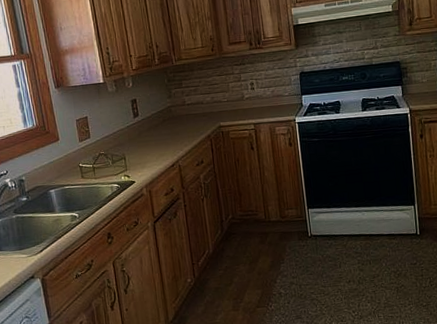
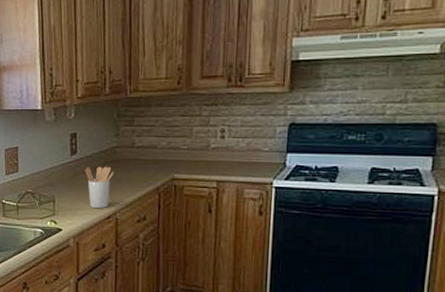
utensil holder: none [147,123,172,160] -> present [85,166,114,209]

